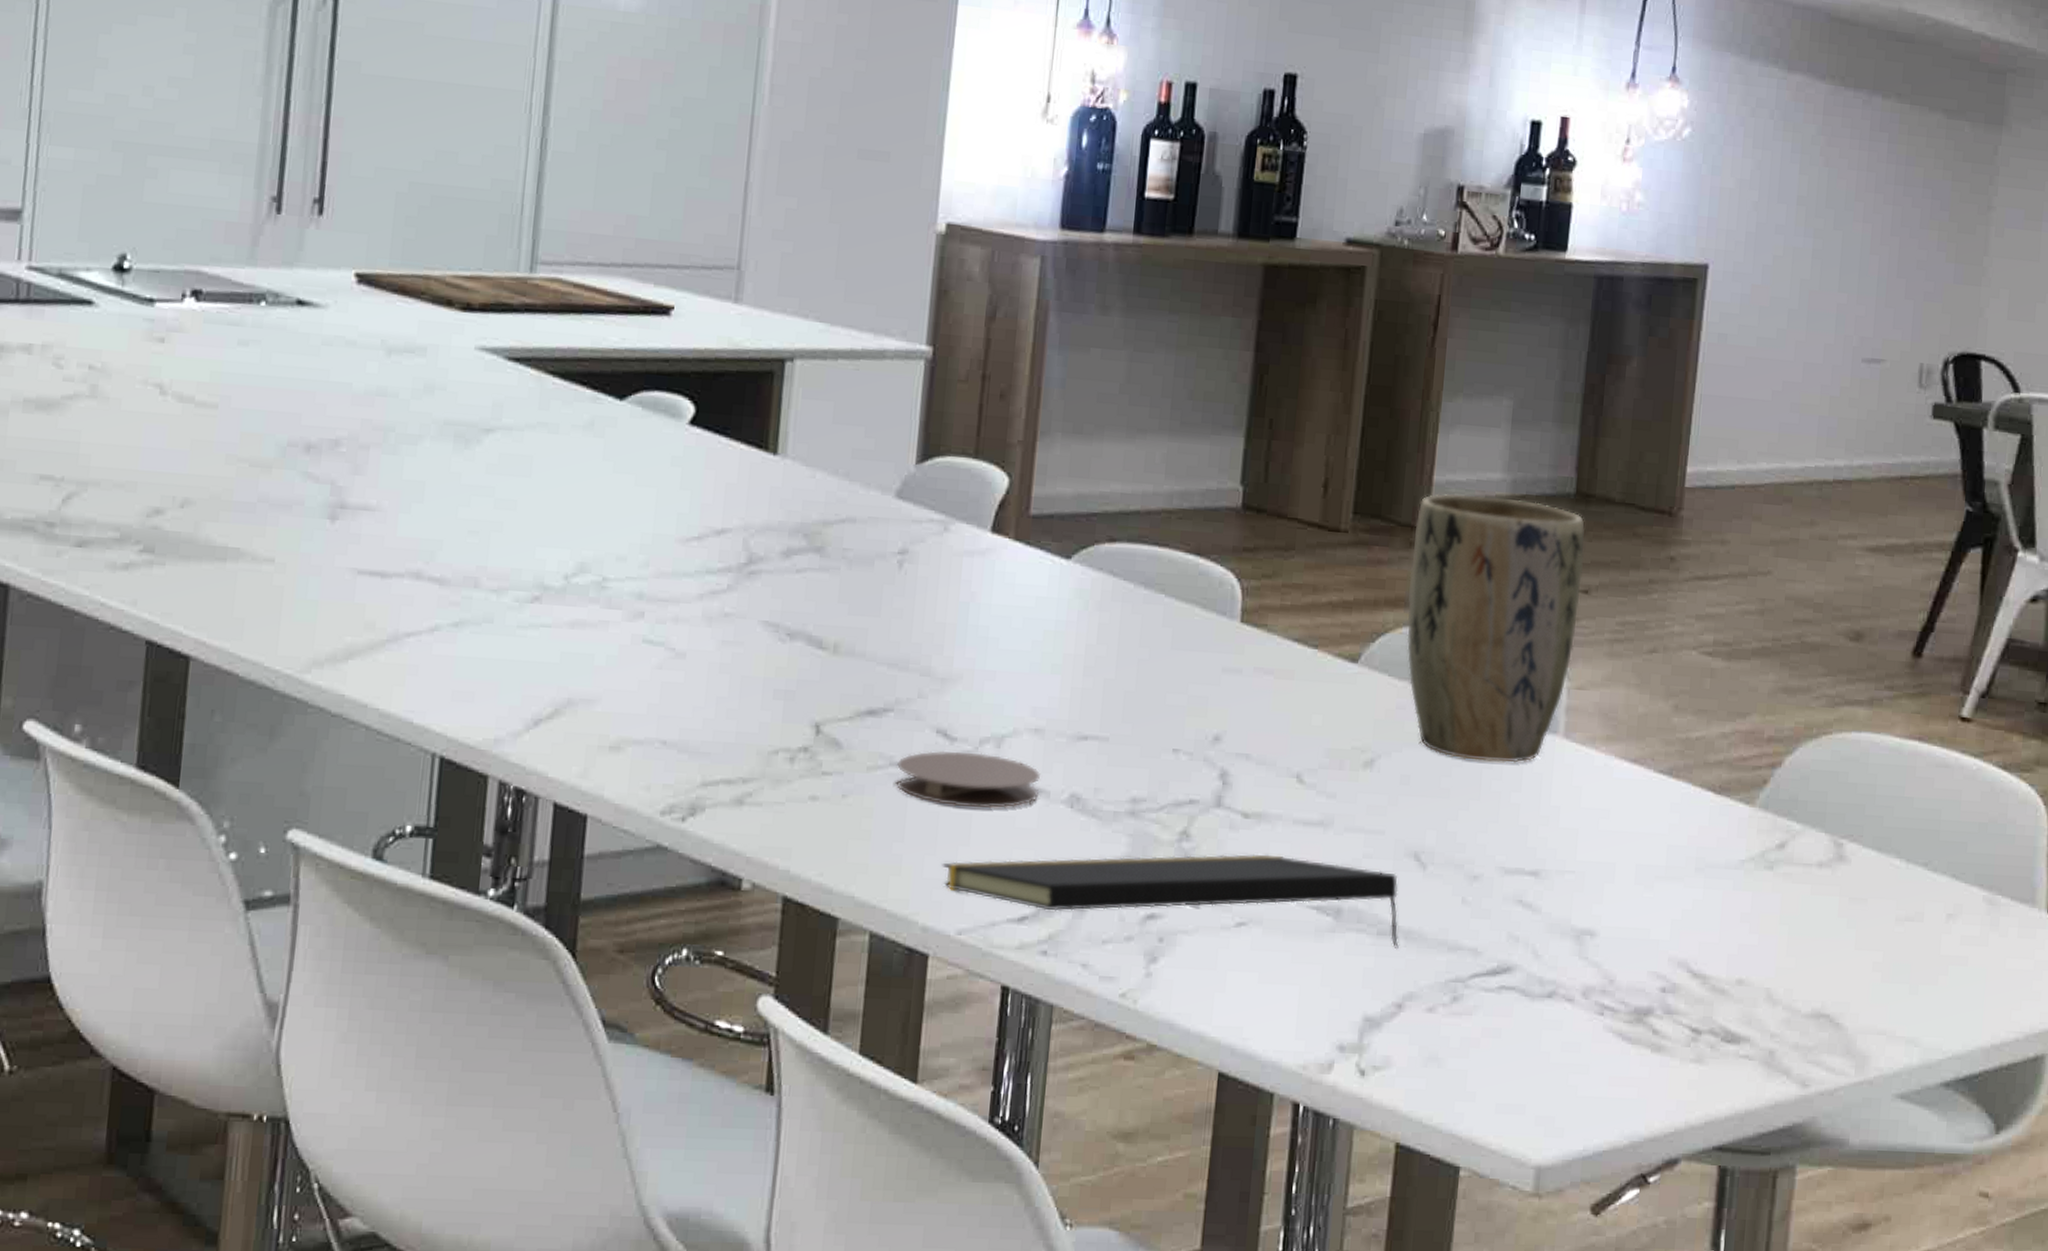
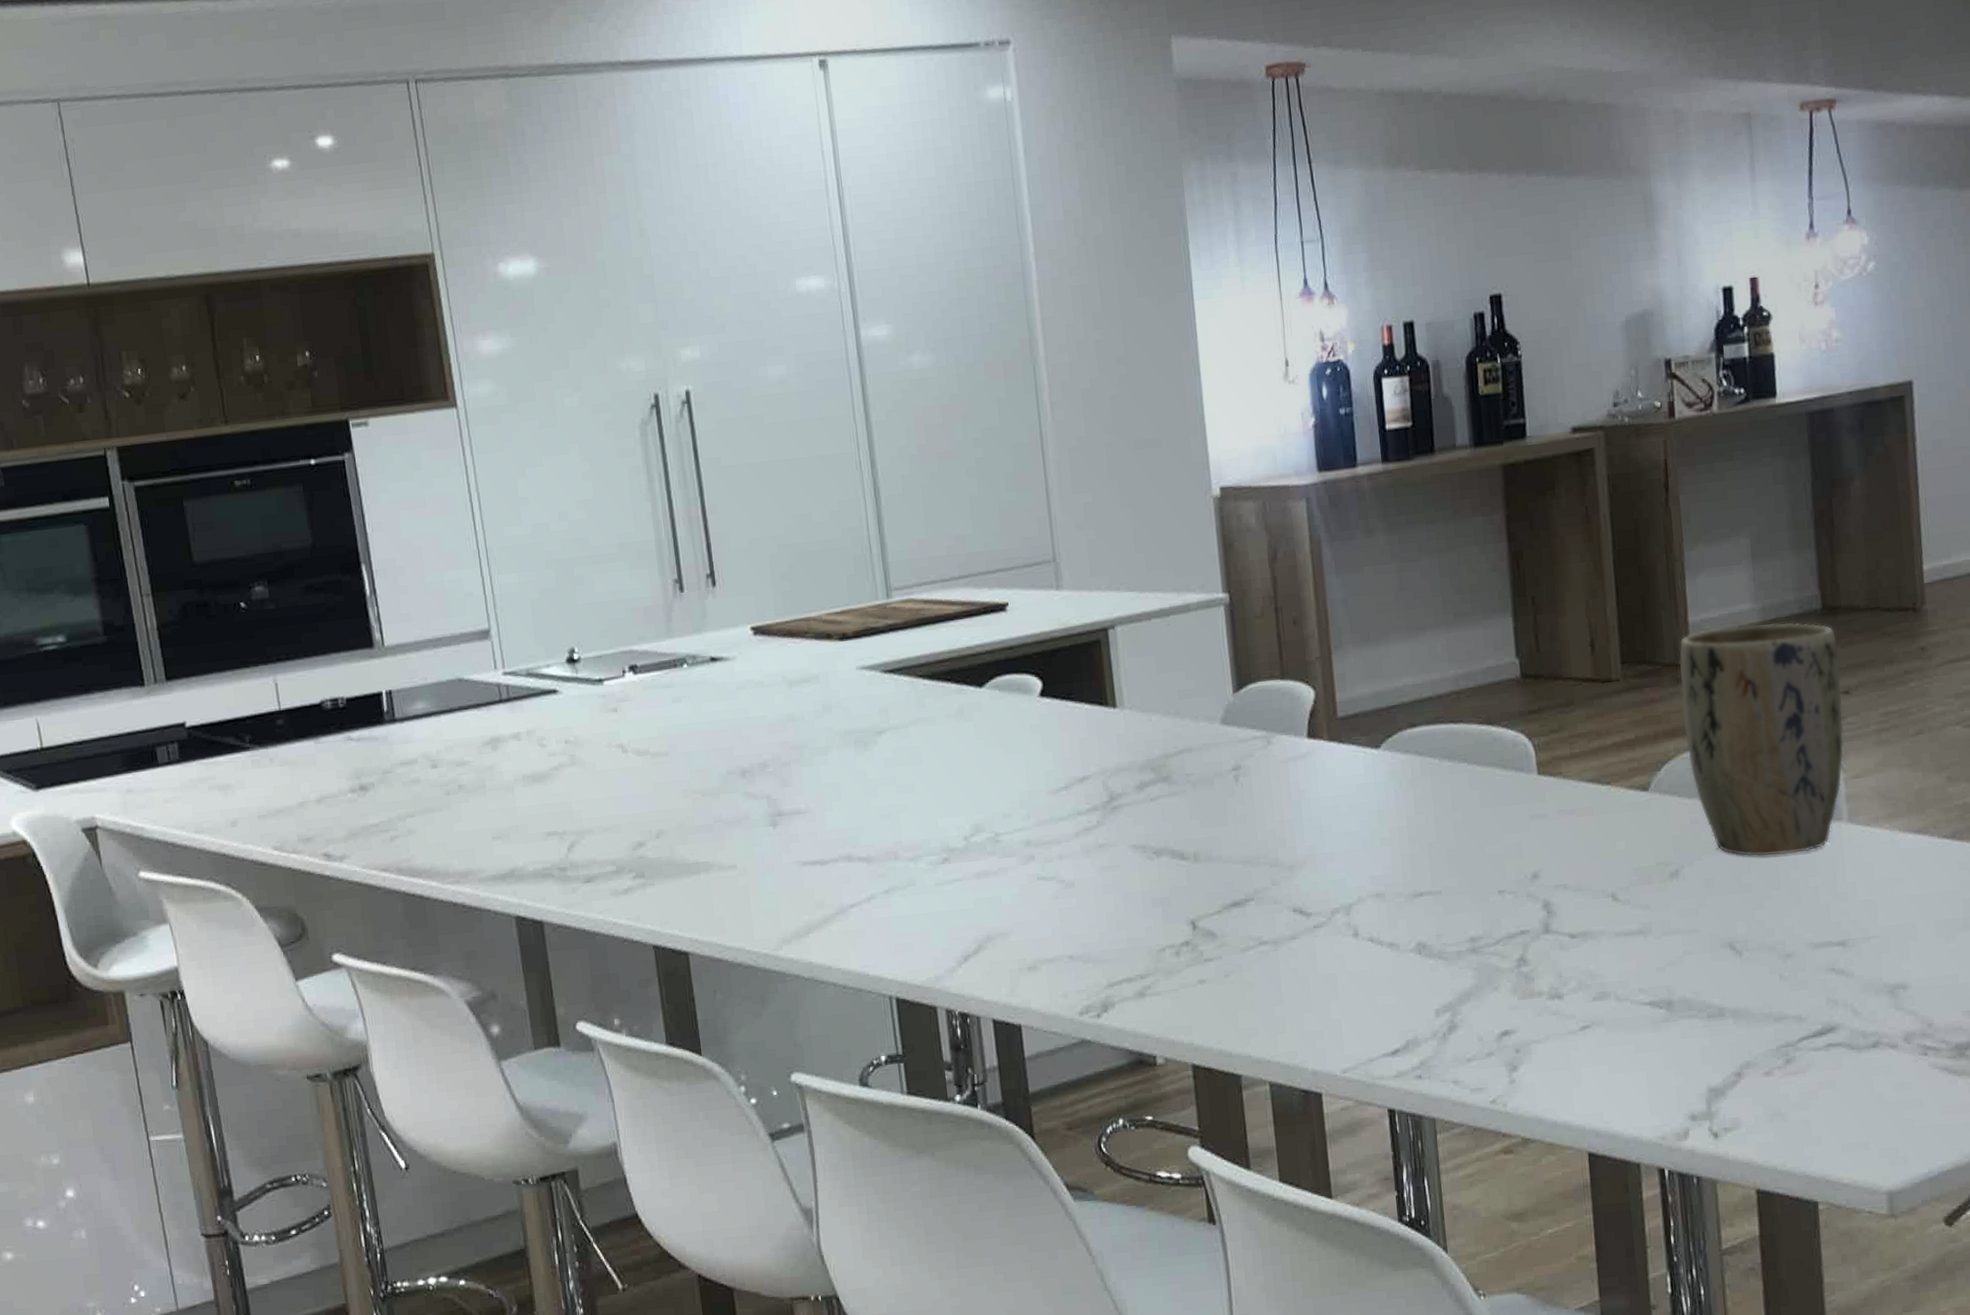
coaster: present [895,750,1041,809] -> none [1264,921,1391,970]
notepad: present [942,853,1399,950] -> none [1319,963,1729,1042]

